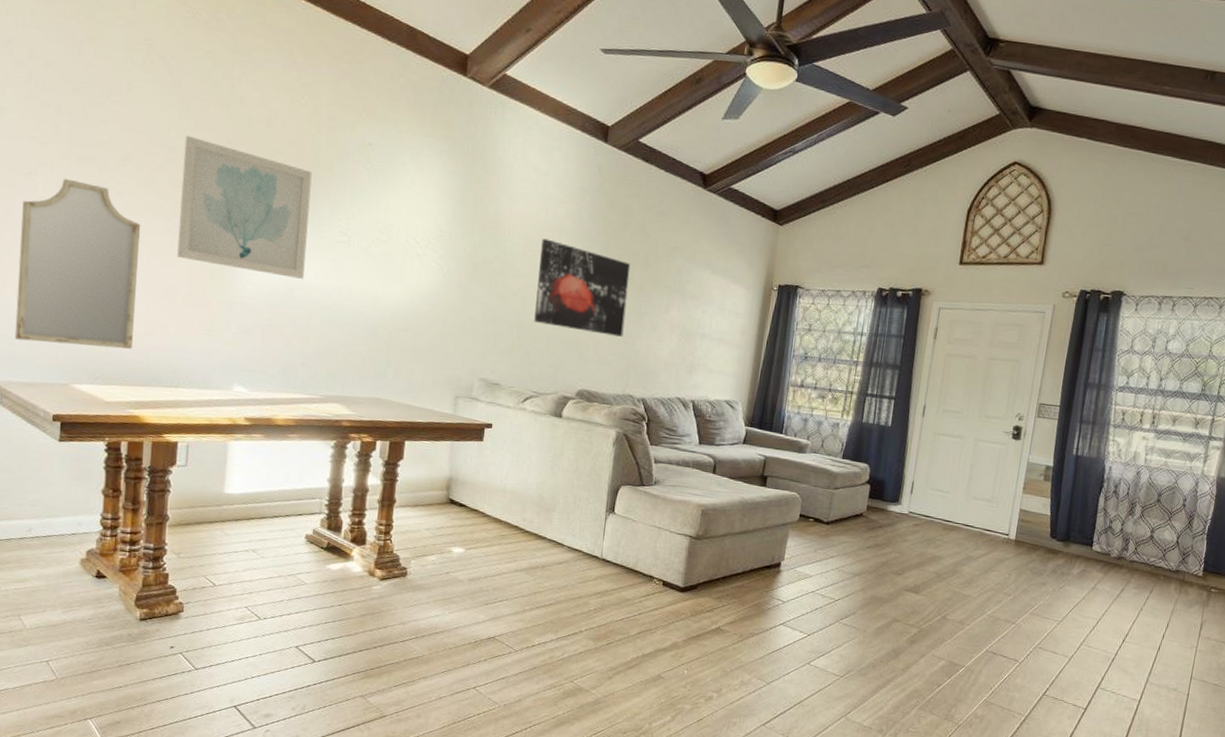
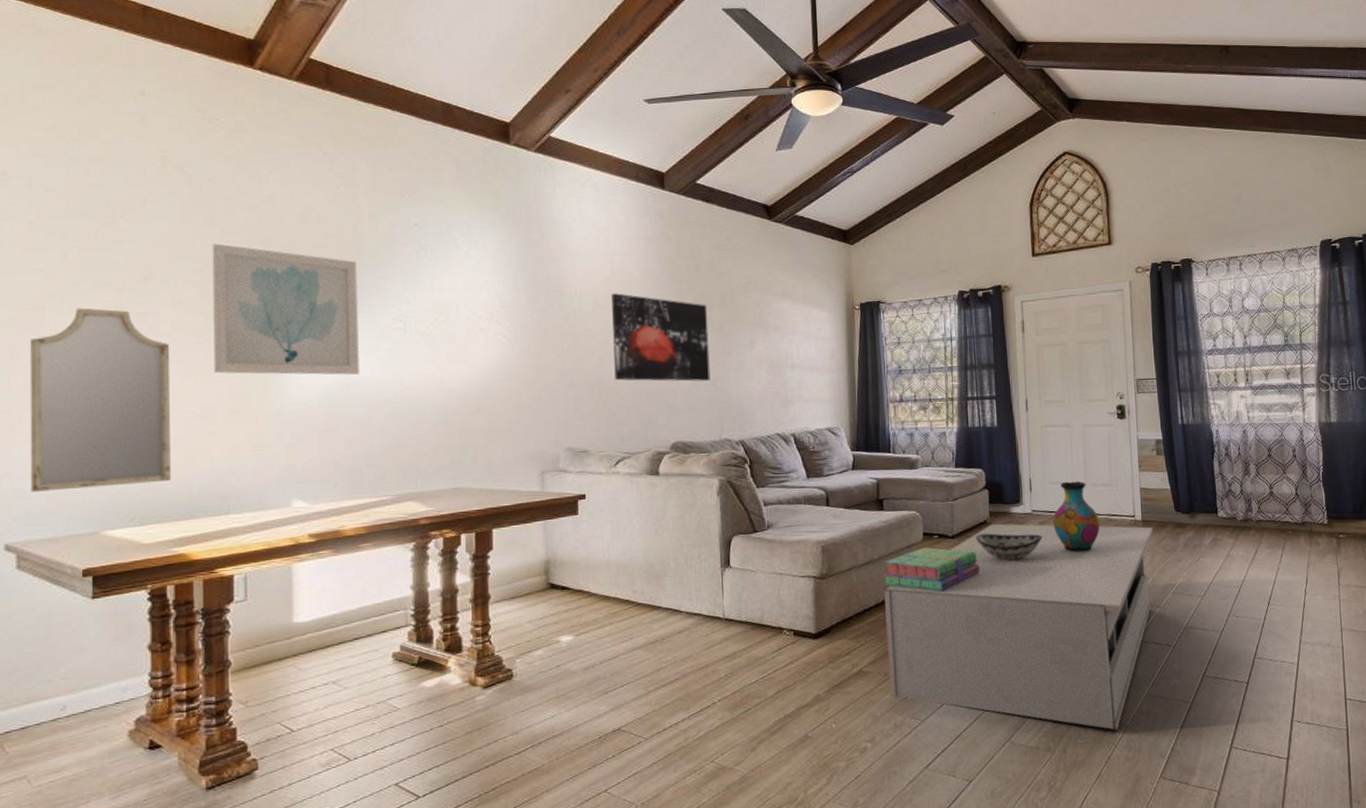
coffee table: none [742,517,1024,727] -> present [884,523,1153,731]
stack of books: none [753,528,849,571] -> present [882,547,980,592]
decorative bowl: none [849,525,914,556] -> present [975,533,1043,561]
vase: none [927,490,974,560] -> present [1053,481,1101,552]

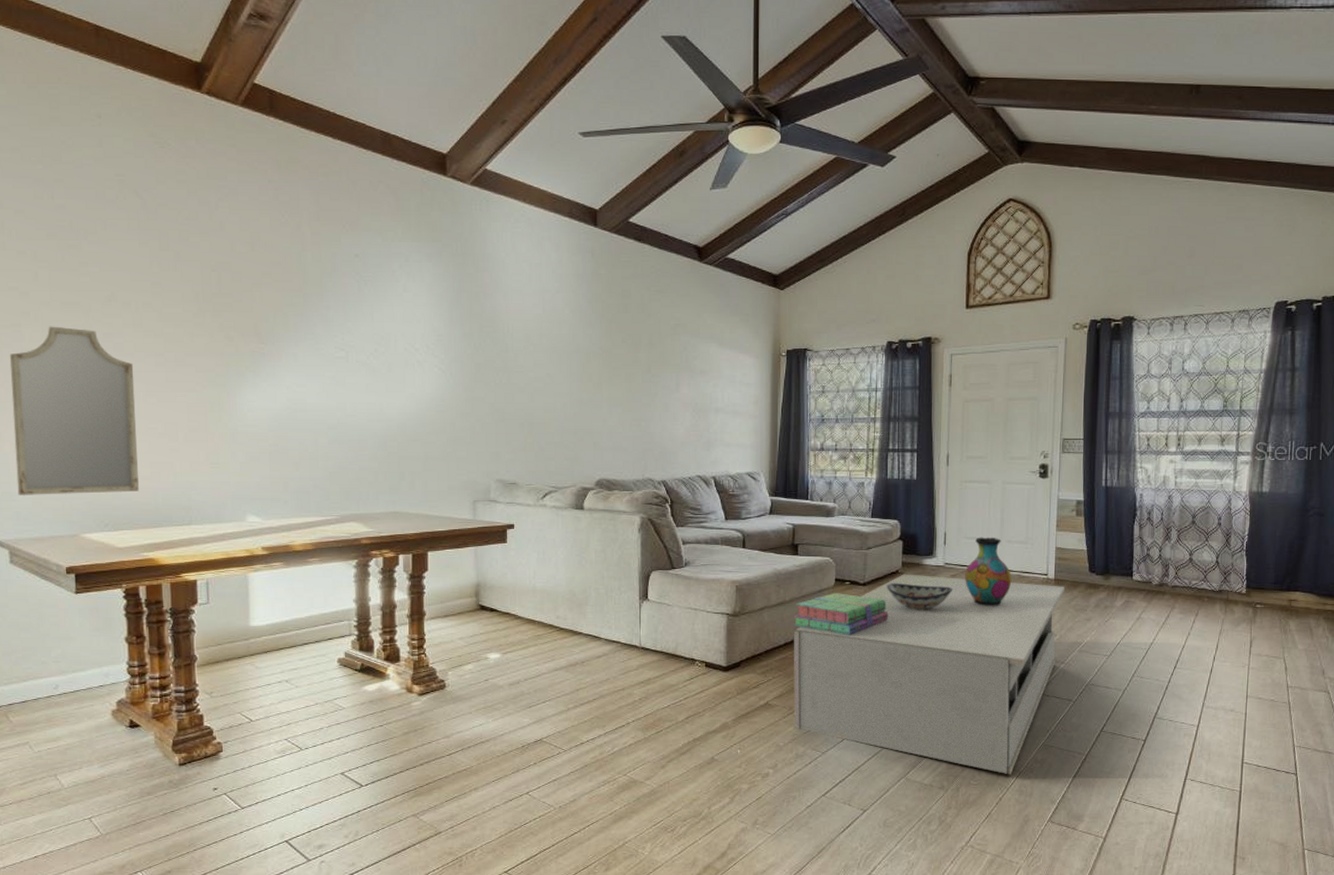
wall art: present [212,243,359,375] -> none [168,268,305,400]
wall art: present [612,293,710,382] -> none [543,331,636,422]

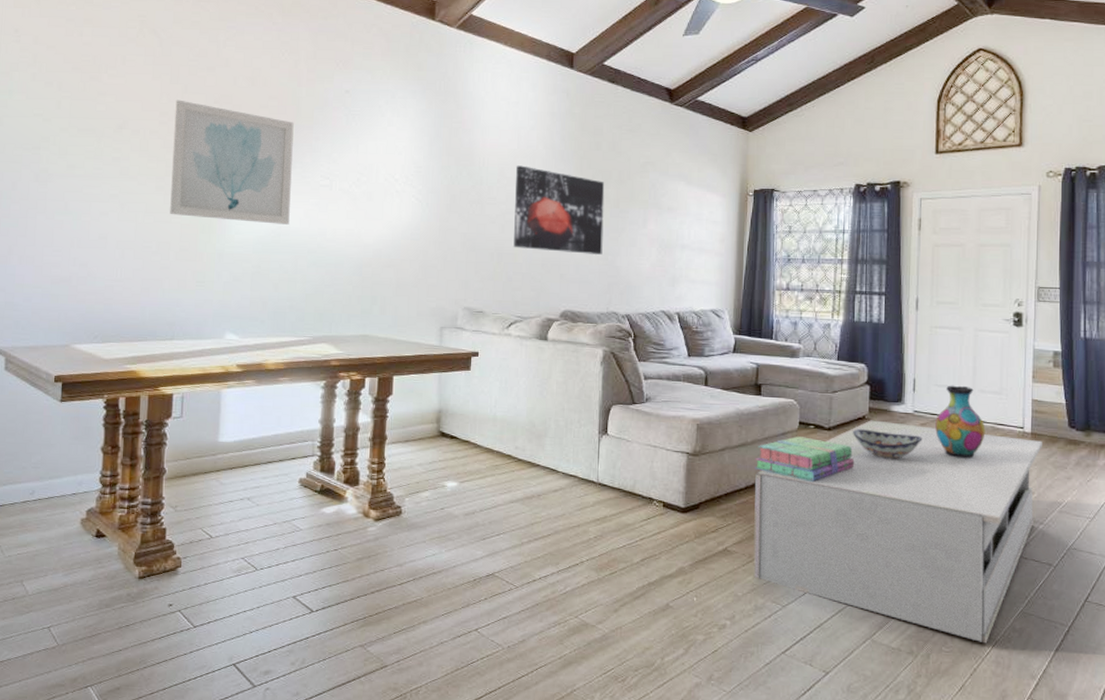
home mirror: present [9,326,140,495] -> none [19,150,136,307]
wall art: none [168,268,305,400] -> present [170,99,294,225]
wall art: none [543,331,636,422] -> present [514,165,605,256]

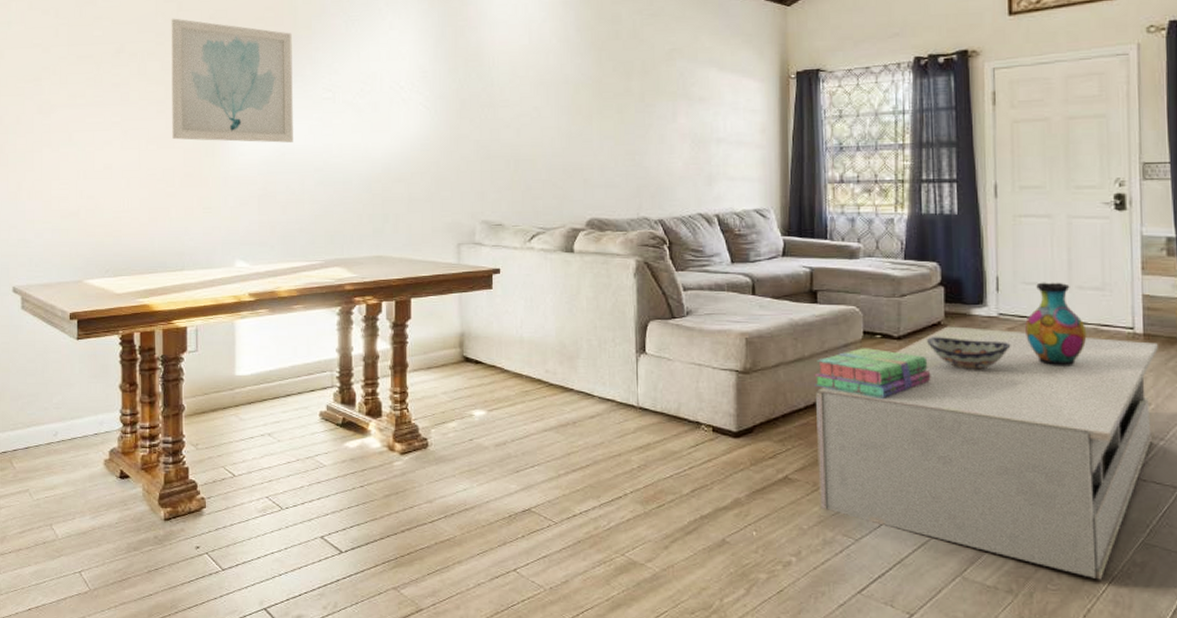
wall art: present [514,165,605,256] -> none [529,62,629,156]

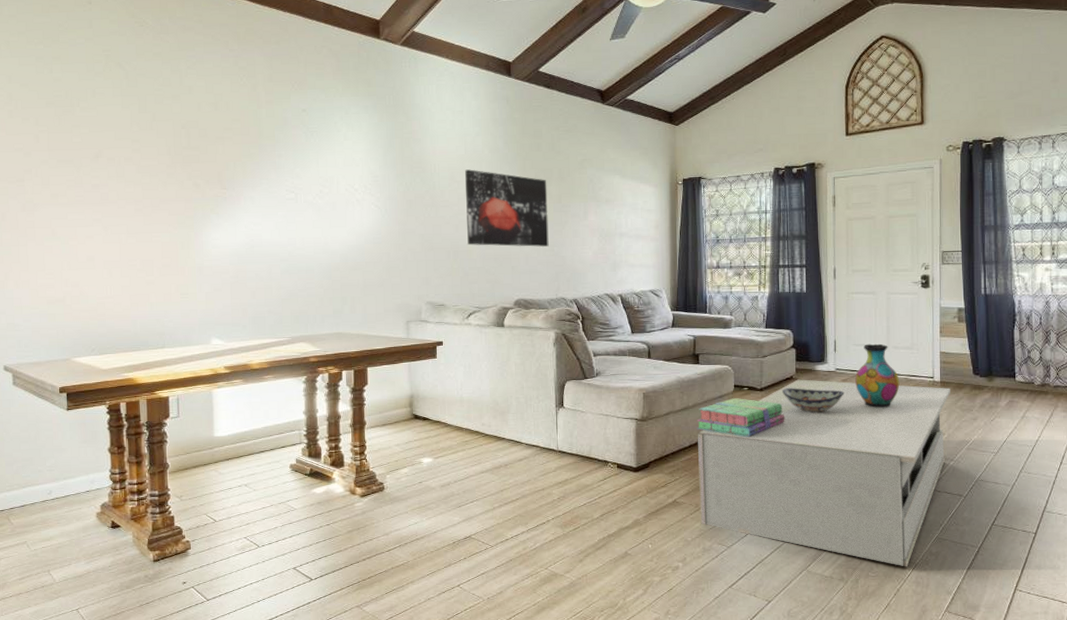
wall art: present [171,18,293,143] -> none [145,127,261,237]
wall art: none [529,62,629,156] -> present [465,169,549,248]

